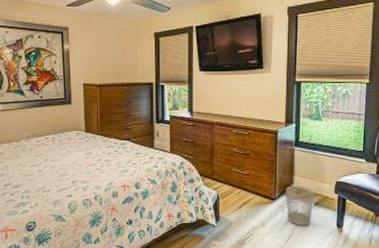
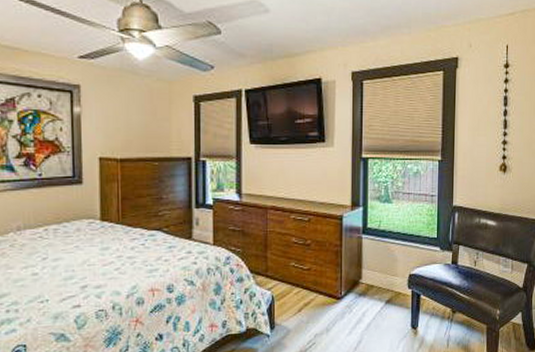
wastebasket: present [286,185,315,226] -> none [353,280,386,329]

